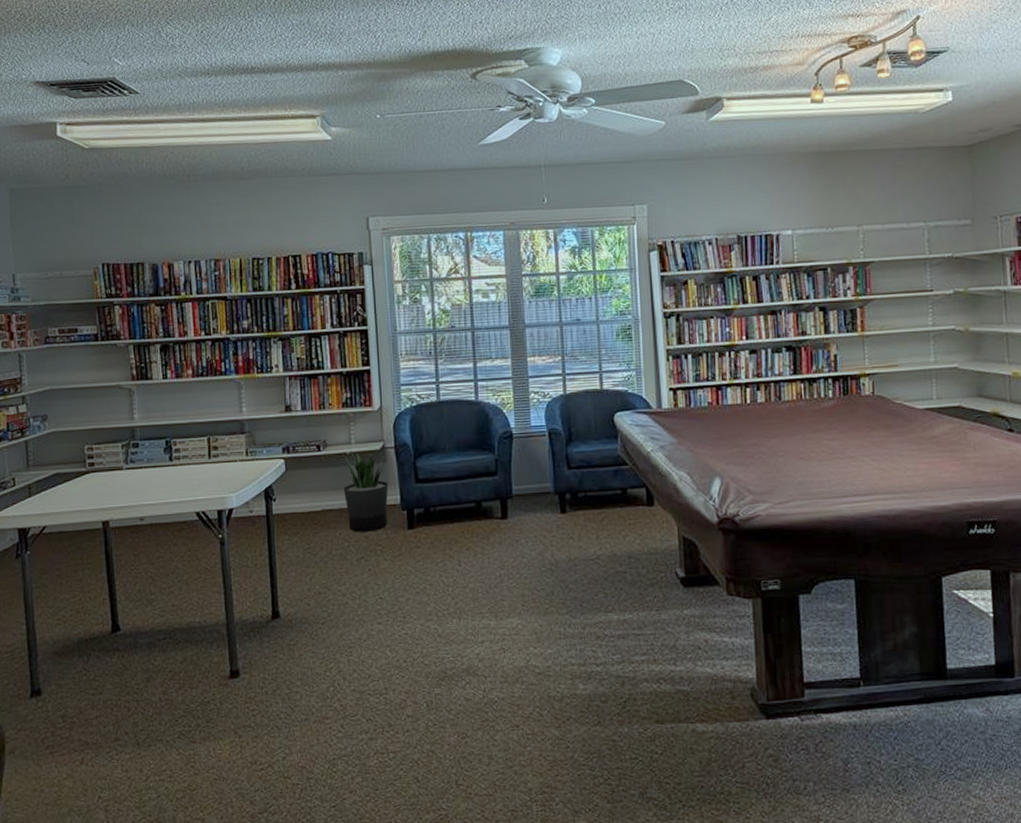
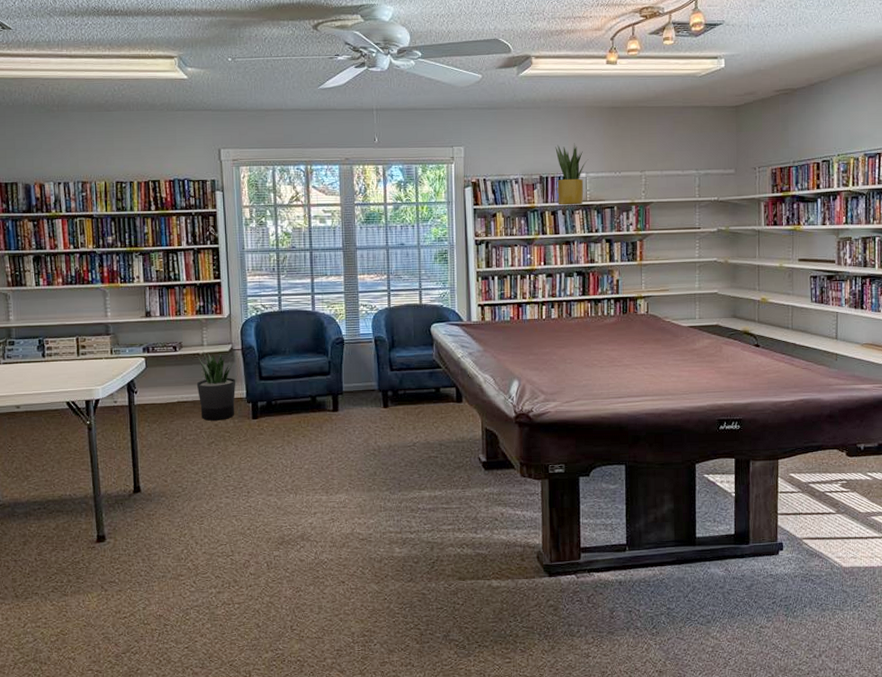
planter: none [754,195,793,269] -> present [555,143,588,205]

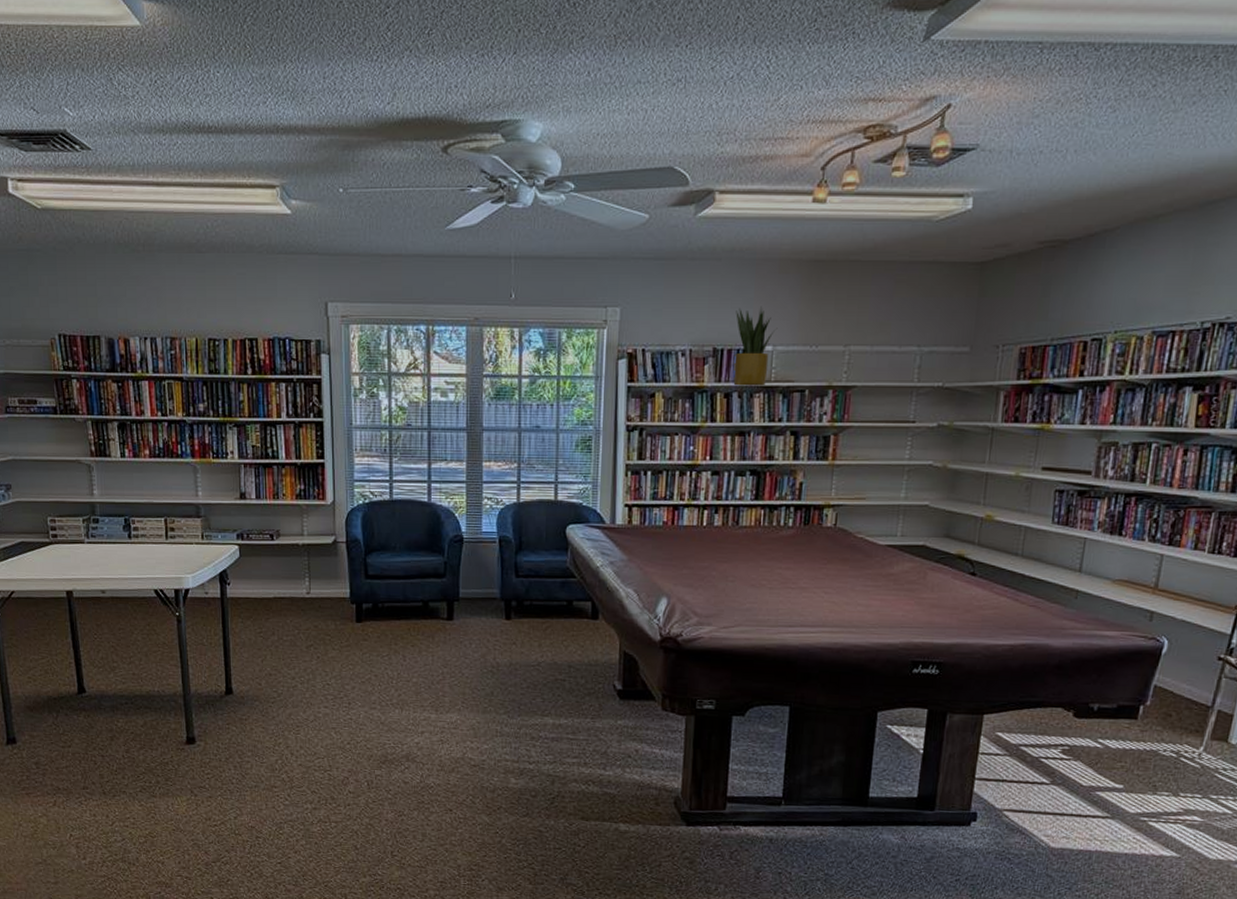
planter: present [196,351,236,421] -> none [295,542,339,622]

